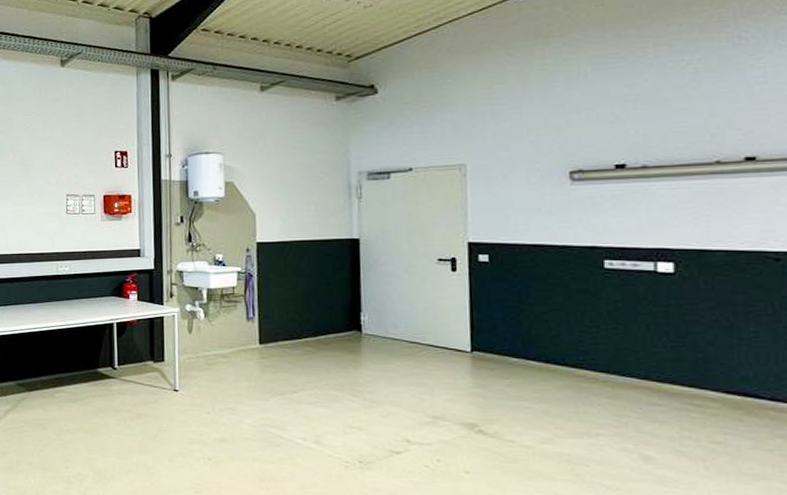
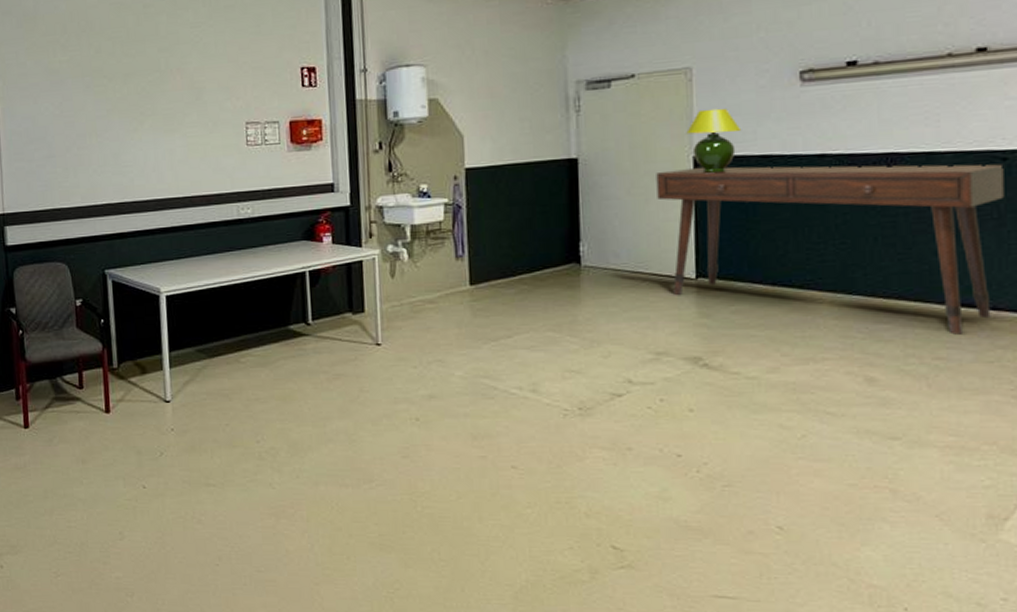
desk: none [432,252,779,421] -> present [656,164,1005,335]
table lamp: none [461,201,514,259] -> present [686,108,742,174]

